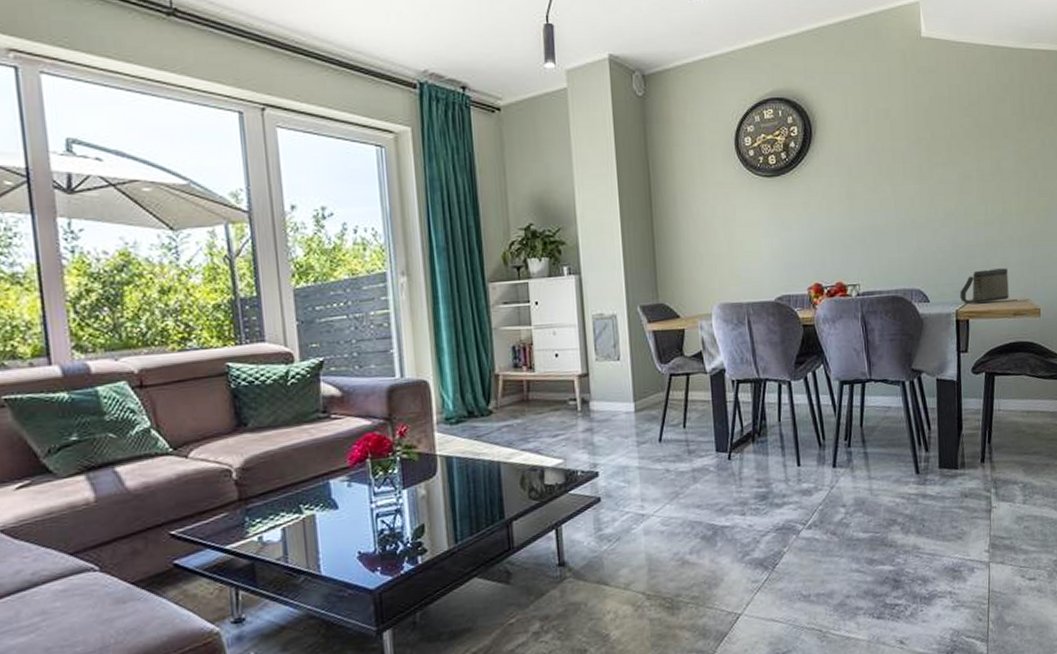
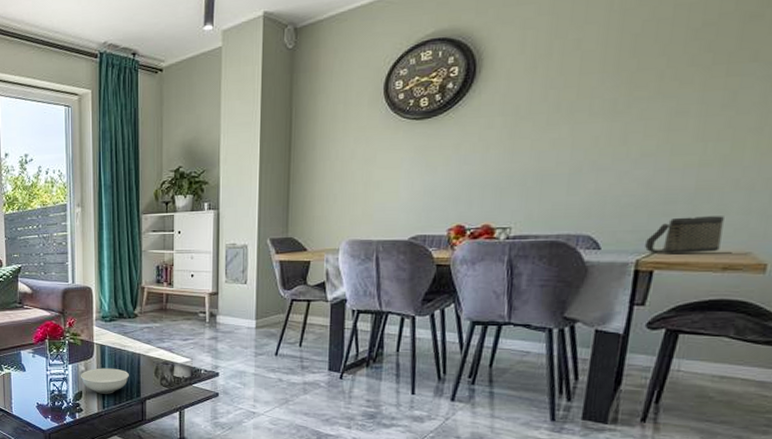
bowl: none [421,485,488,524] -> present [81,368,129,394]

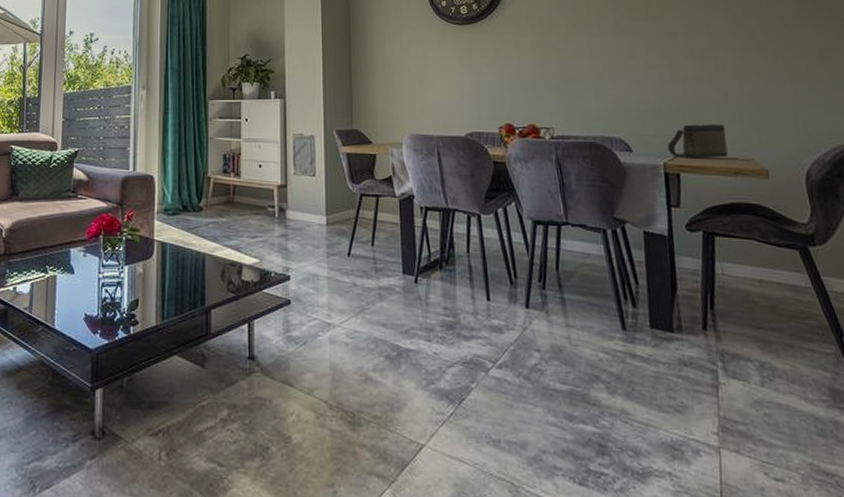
bowl: present [81,368,129,394] -> none [138,270,192,302]

